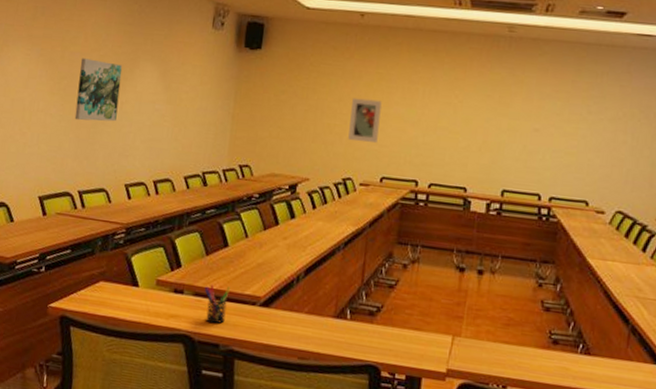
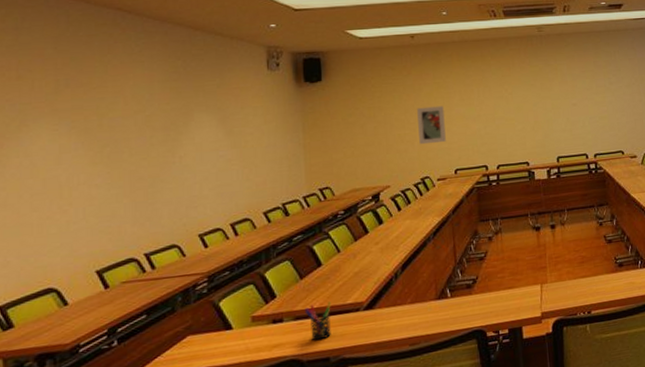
wall art: present [74,58,123,122] -> none [123,120,177,185]

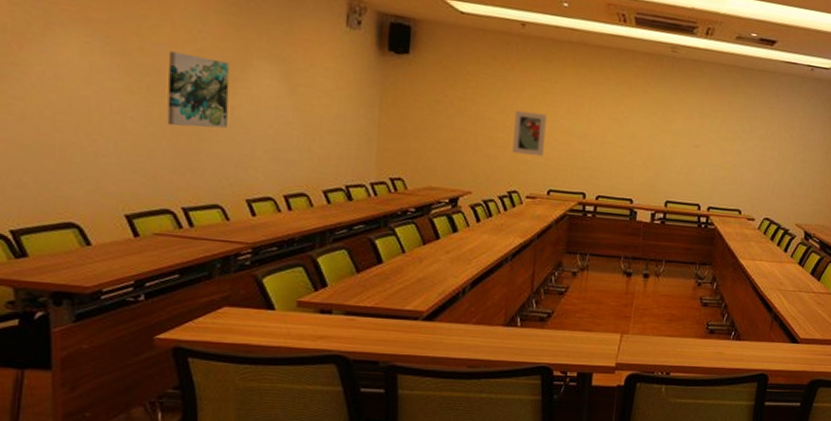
wall art: none [123,120,177,185] -> present [167,51,230,129]
pen holder: present [304,301,331,341] -> none [357,302,387,342]

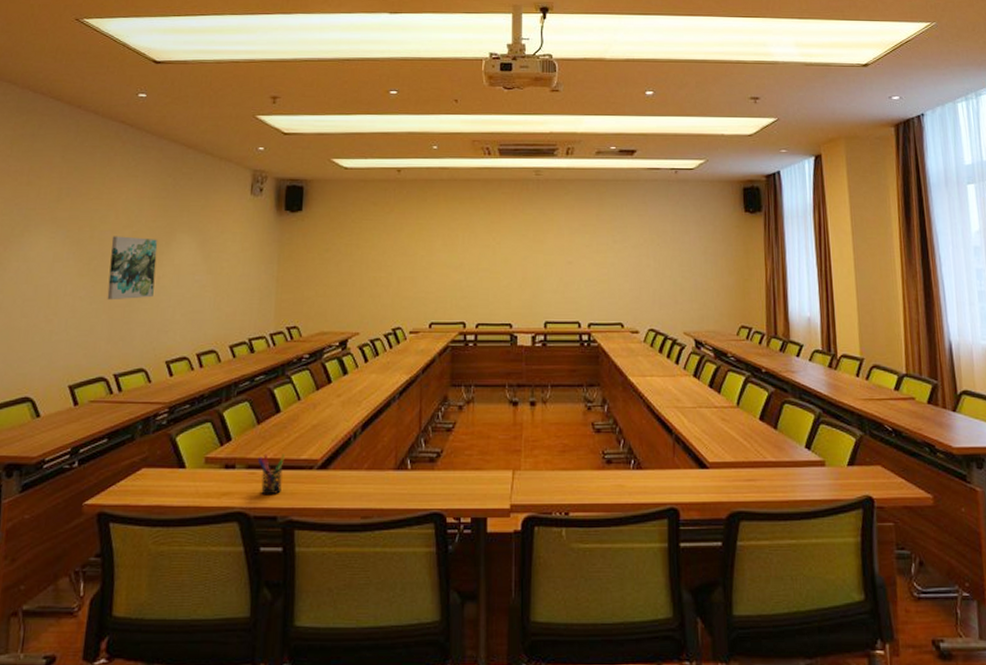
pen holder: none [357,302,387,342] -> present [257,454,285,496]
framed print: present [512,110,547,157] -> none [395,249,424,291]

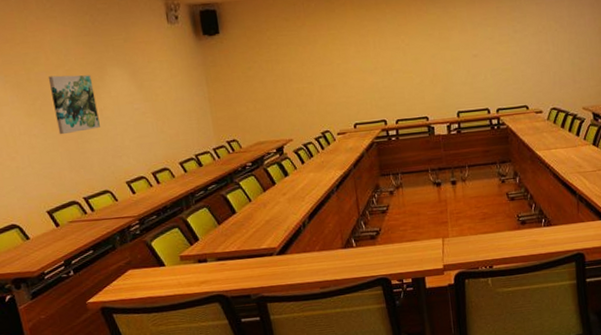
pen holder: present [257,454,285,496] -> none [224,246,250,280]

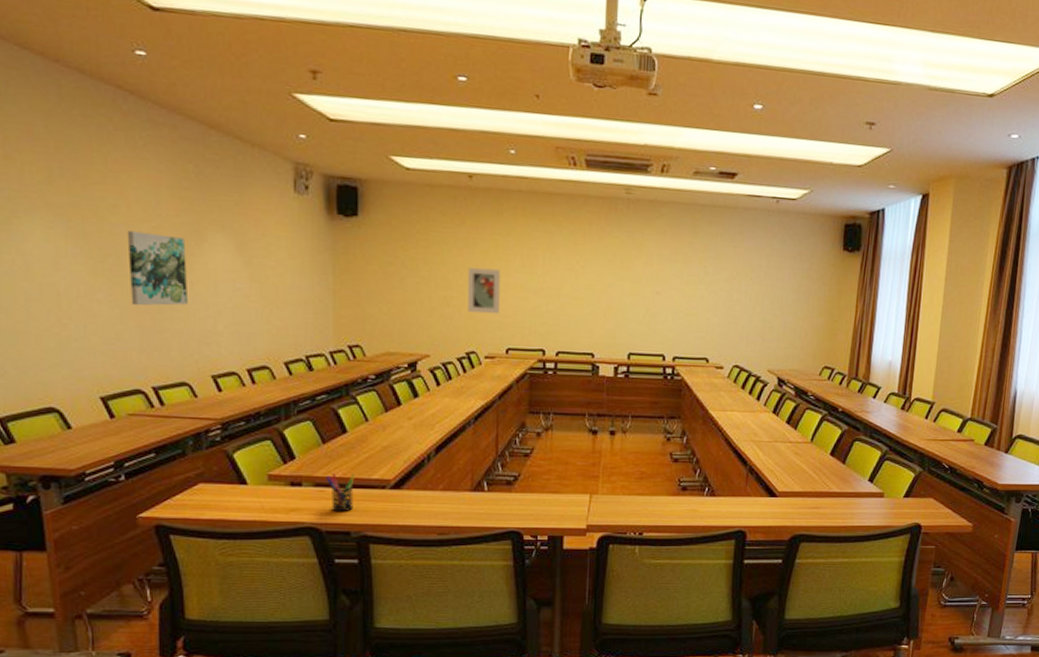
pen holder: none [224,246,250,280] -> present [325,473,355,512]
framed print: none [313,58,344,99] -> present [468,267,500,315]

